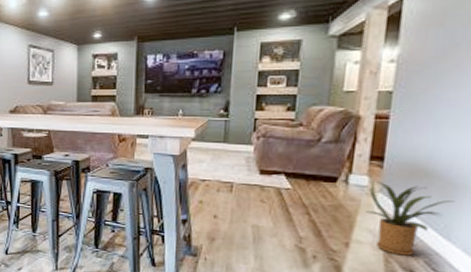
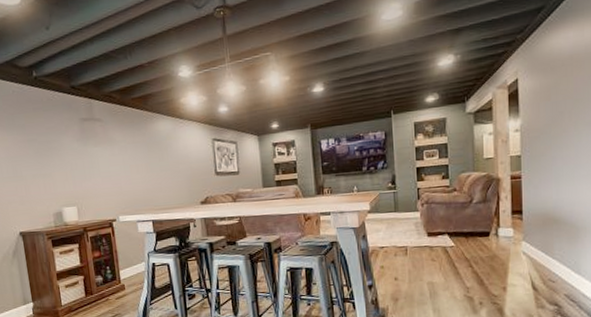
house plant: present [365,179,454,256] -> none [515,230,578,292]

